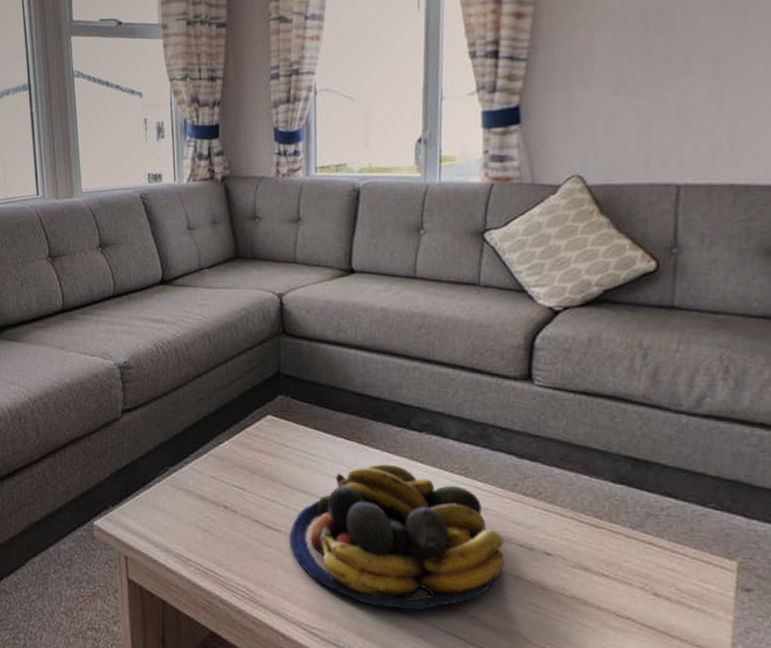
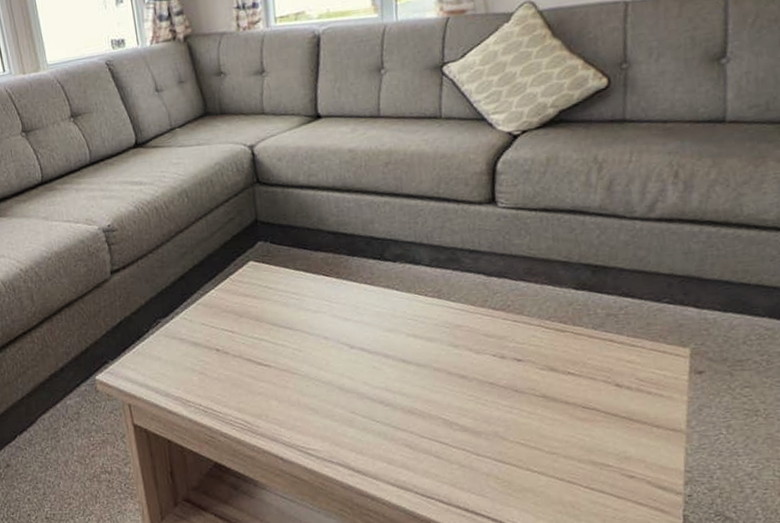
fruit bowl: present [289,464,505,611] -> none [279,294,480,424]

